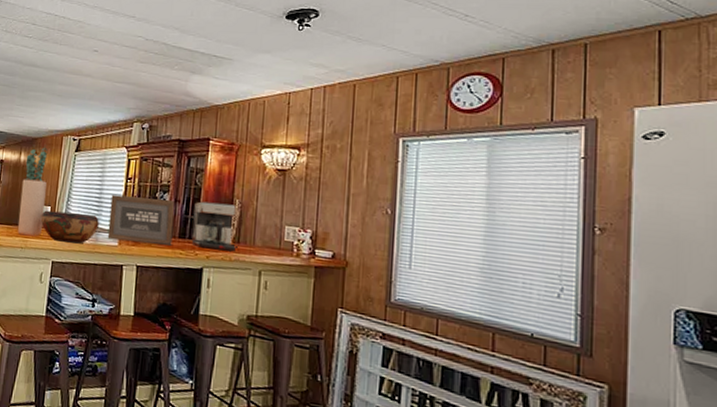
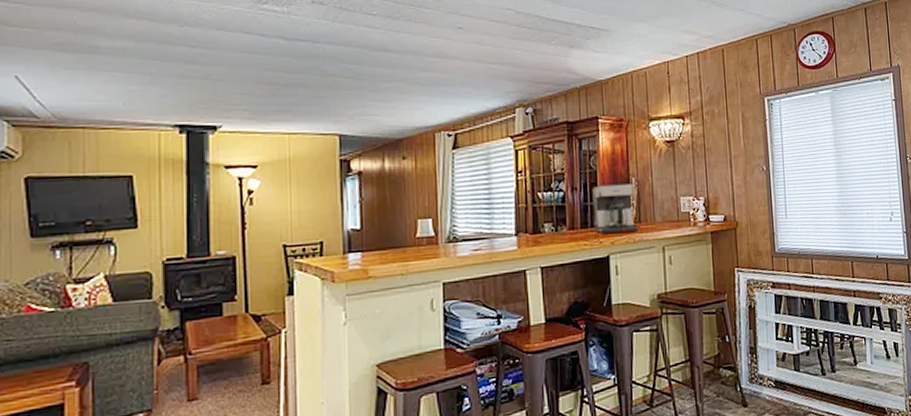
vase: present [17,144,48,237] -> none [391,145,425,260]
decorative bowl: present [40,210,99,244] -> none [421,219,493,258]
picture frame: present [107,195,175,247] -> none [502,190,575,244]

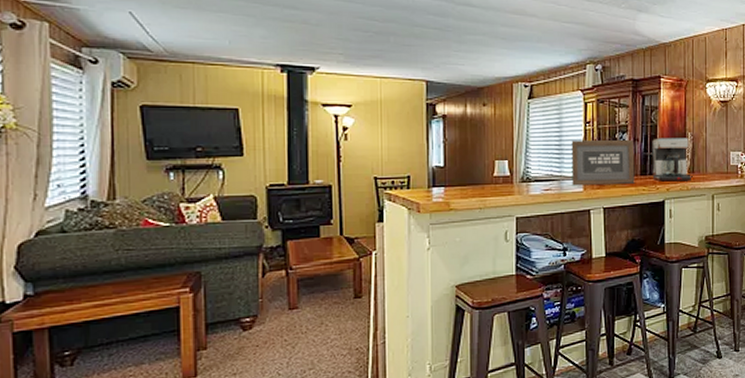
picture frame: none [502,190,575,244] -> present [571,140,635,186]

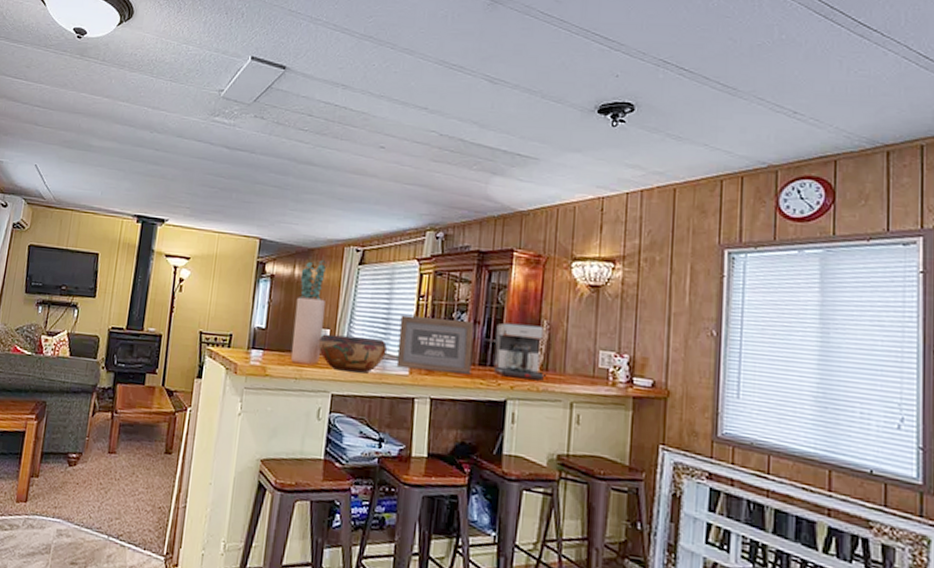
vase: none [472,93,501,195] -> present [290,256,326,366]
decorative bowl: none [498,163,562,196] -> present [318,334,387,373]

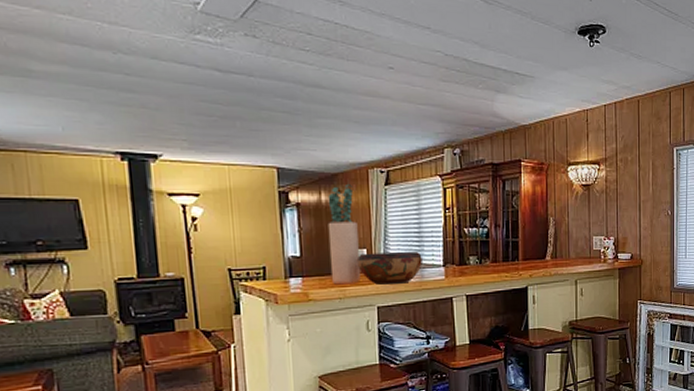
picture frame: present [396,315,474,376] -> none [431,226,497,274]
coffee maker: present [493,322,544,381] -> none [514,223,554,268]

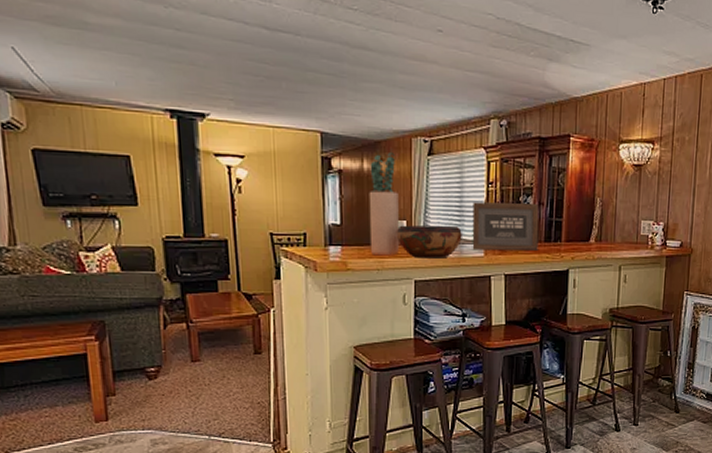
picture frame: none [431,226,497,274] -> present [472,202,539,252]

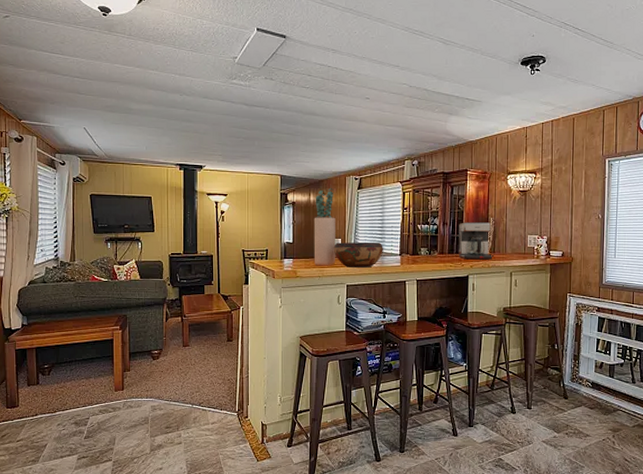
picture frame: present [472,202,539,252] -> none [391,223,444,262]
coffee maker: none [557,202,598,250] -> present [458,222,492,260]

